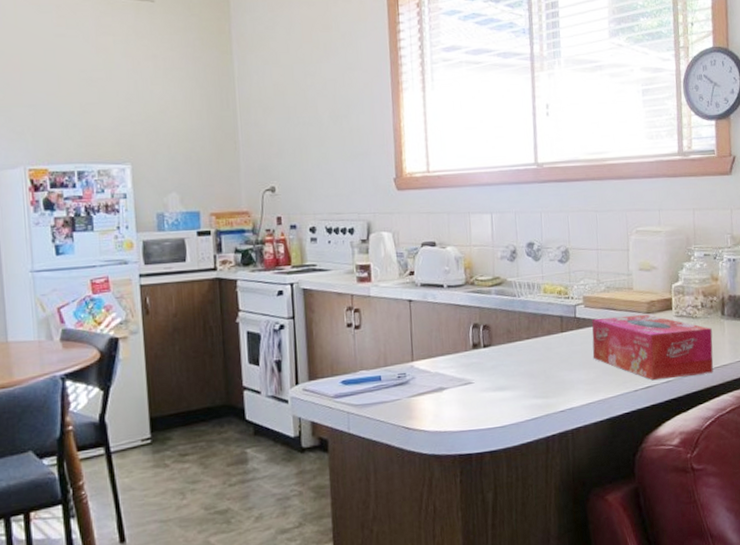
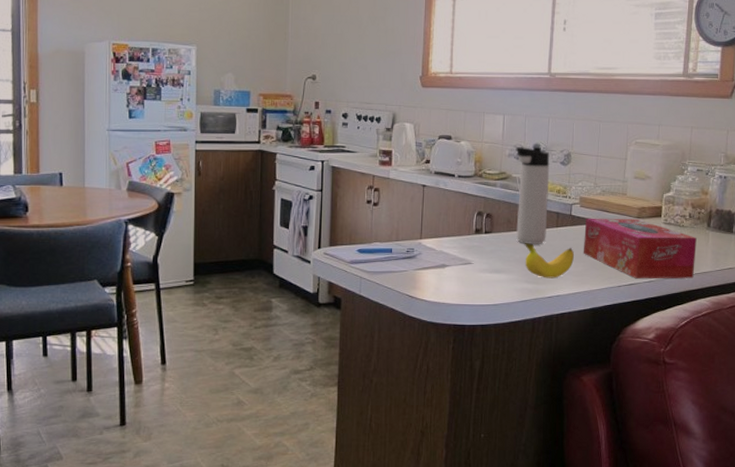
thermos bottle: none [508,244,552,355] -> present [515,146,550,244]
banana: none [529,352,584,391] -> present [525,242,574,278]

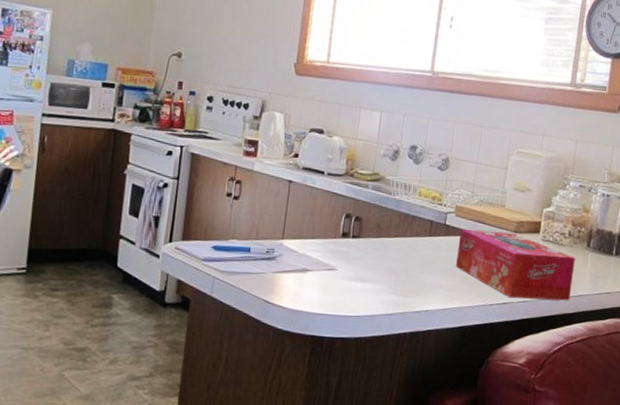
thermos bottle: present [515,146,550,244] -> none [385,147,427,254]
banana: present [525,242,574,278] -> none [393,250,446,292]

